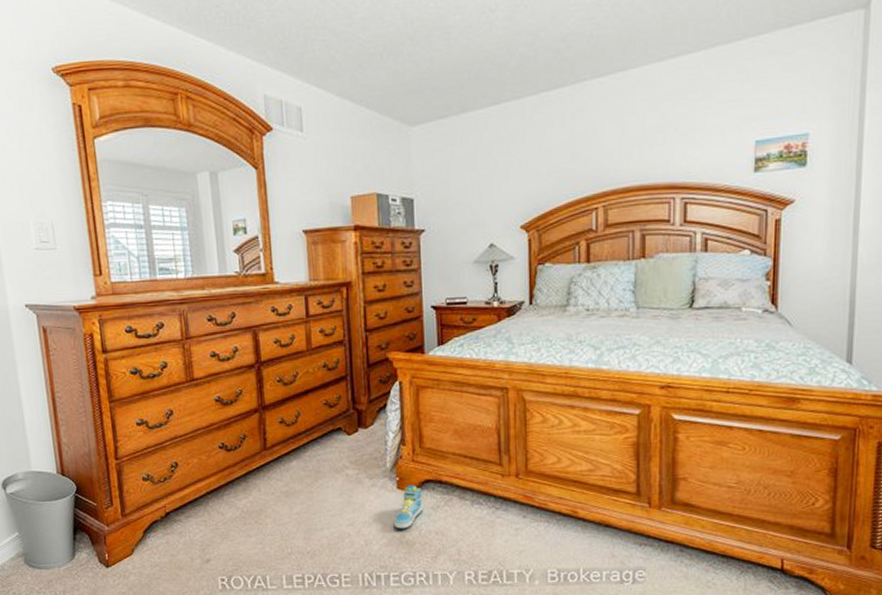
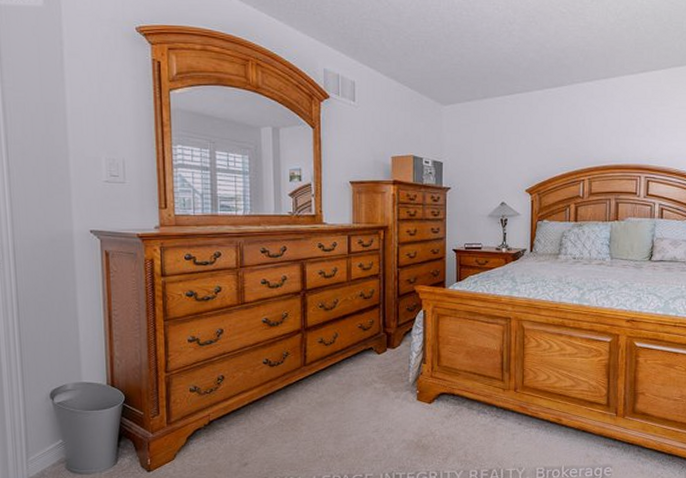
sneaker: present [393,484,424,529] -> none [412,396,438,434]

